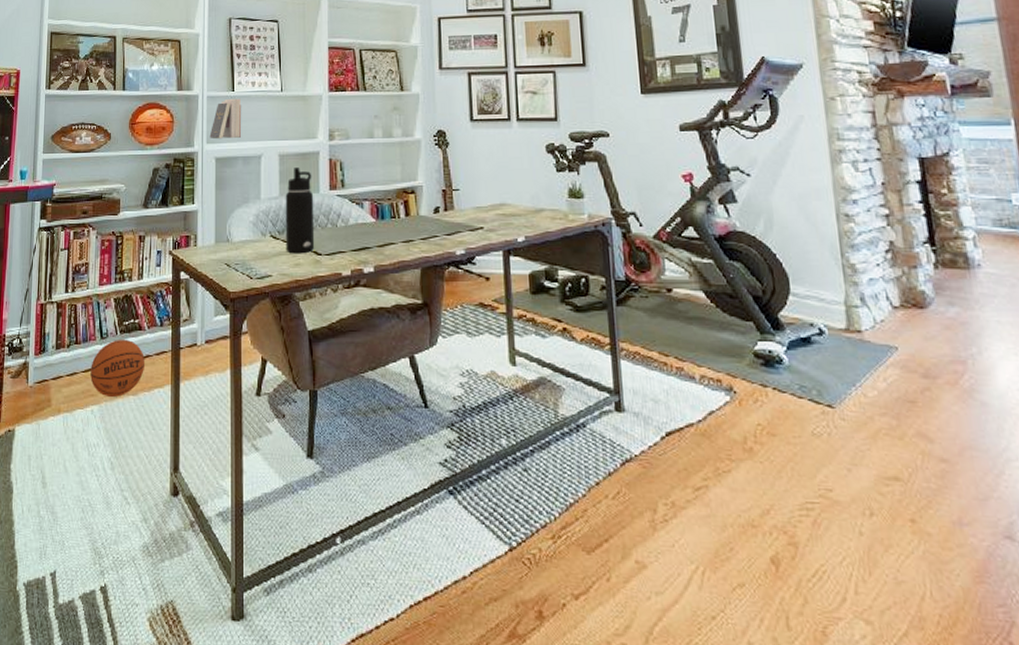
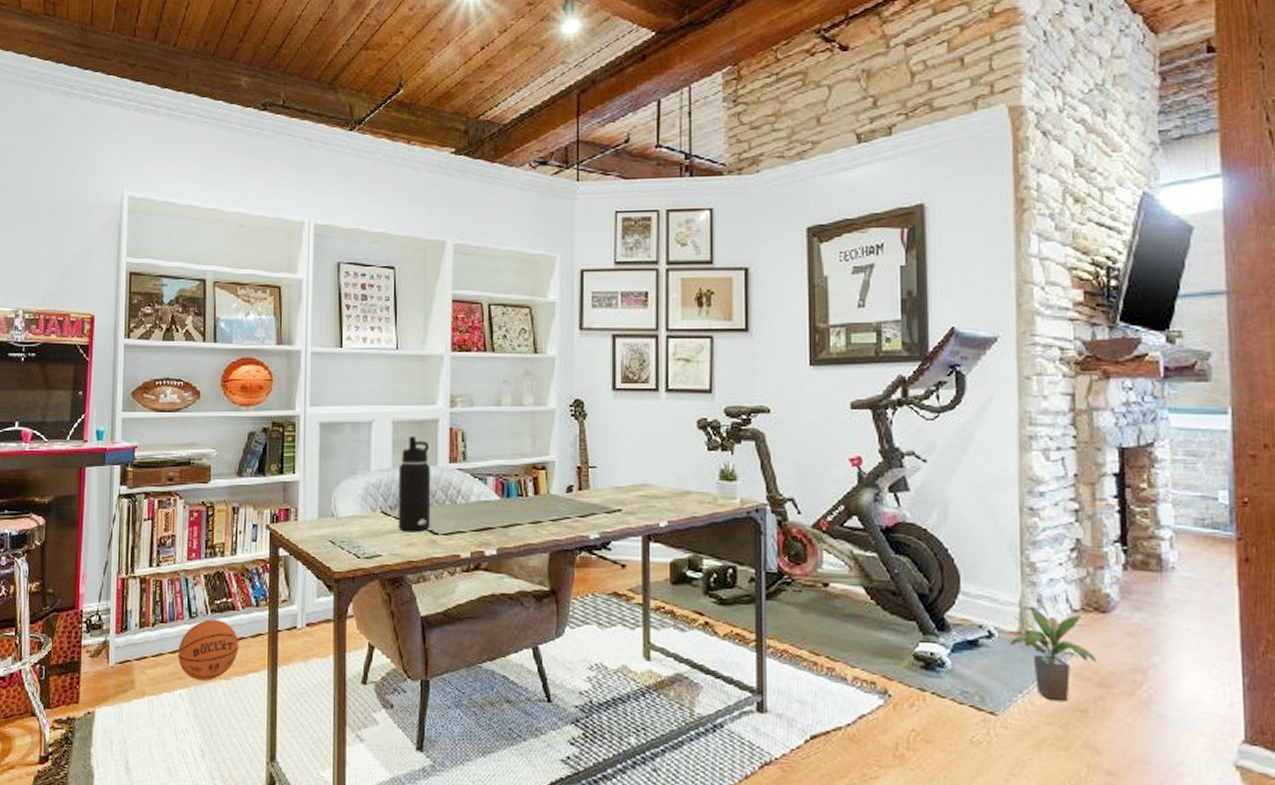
books: present [209,98,242,140] -> none [313,355,351,402]
potted plant: none [837,304,920,392] -> present [1007,606,1097,701]

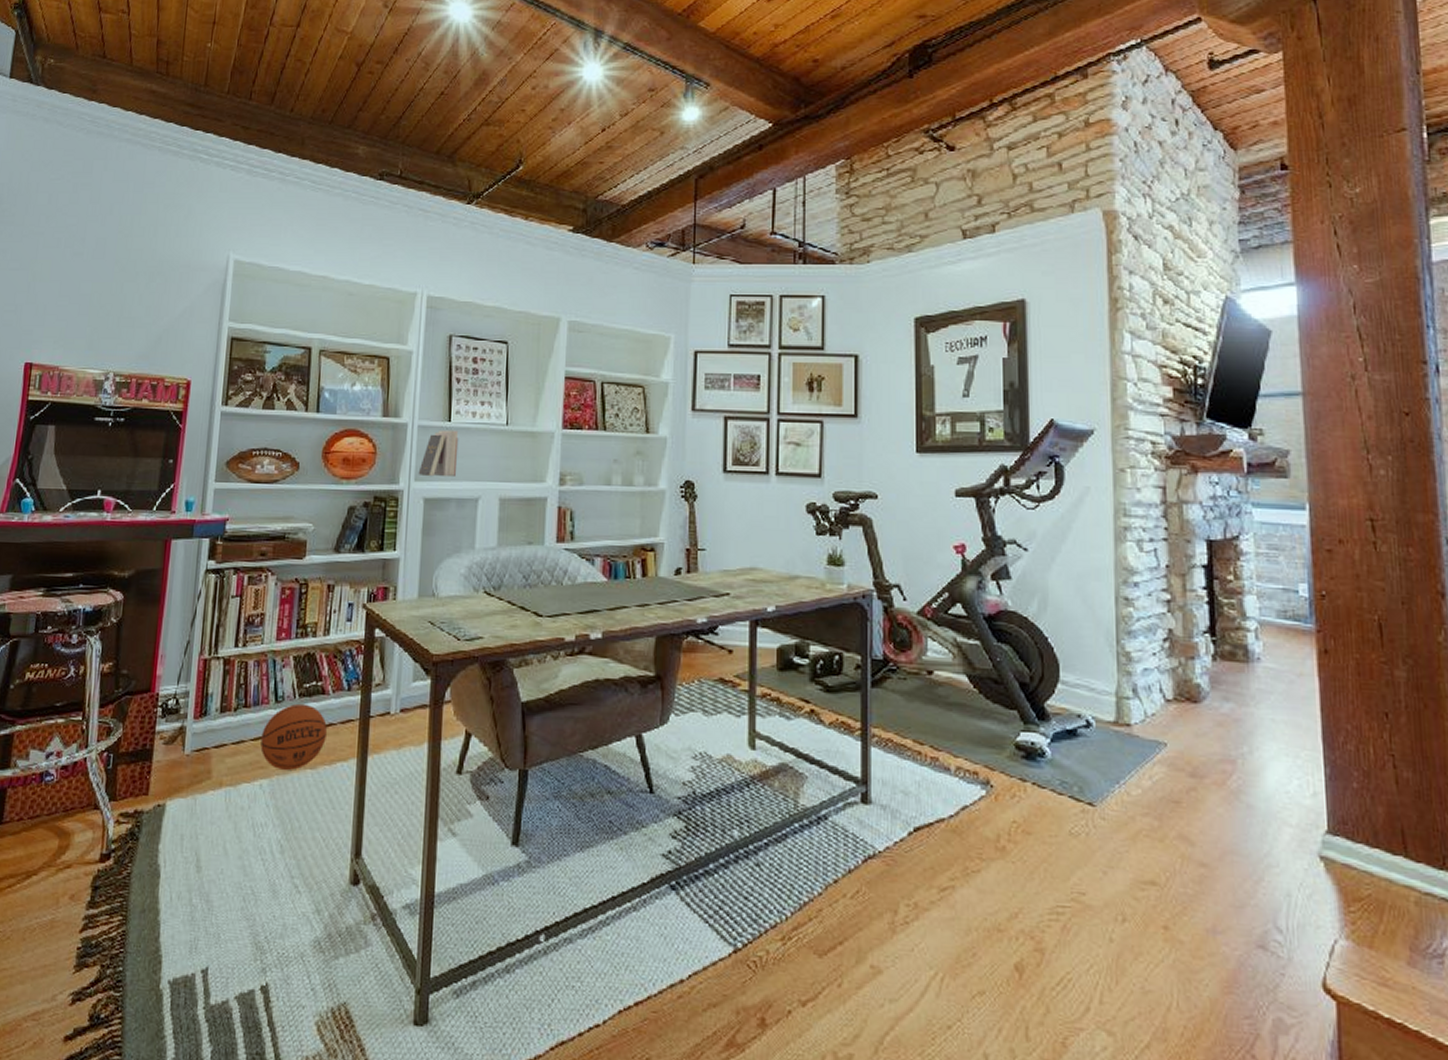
books: none [313,355,351,402] -> present [418,429,459,477]
water bottle: present [398,436,431,533] -> none [501,514,538,614]
potted plant: present [1007,606,1097,701] -> none [1104,695,1190,791]

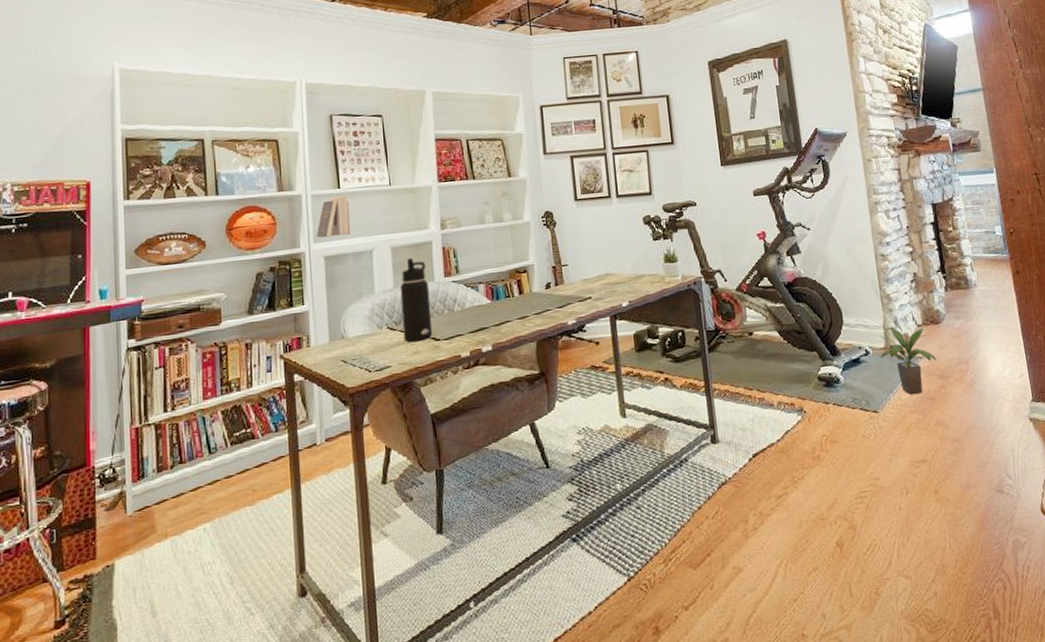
basketball: present [260,703,327,770] -> none [199,450,261,512]
water bottle: none [501,514,538,614] -> present [400,258,433,342]
potted plant: none [1104,695,1190,791] -> present [878,326,937,394]

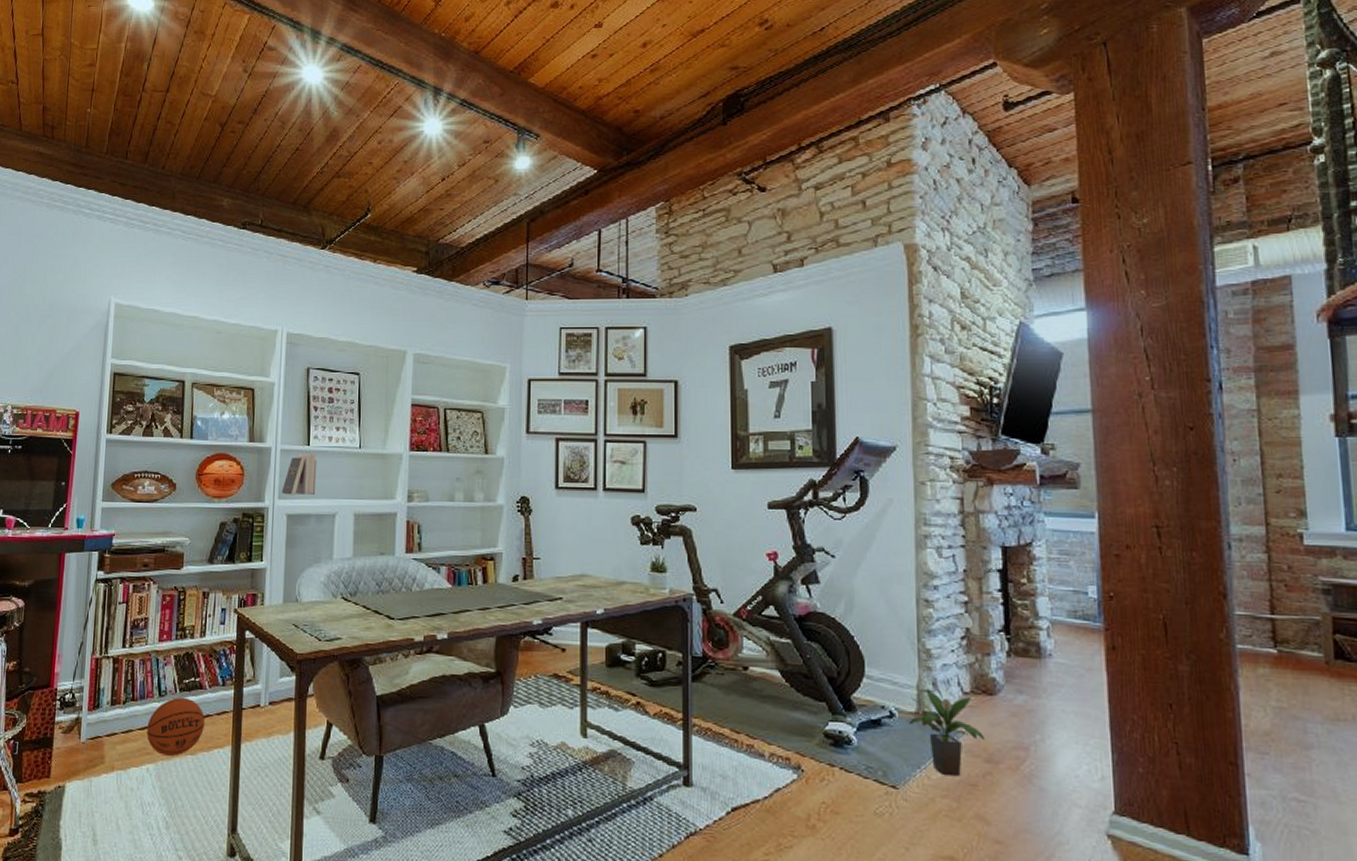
basketball: none [199,450,261,512] -> present [147,697,205,756]
water bottle: present [400,258,433,342] -> none [357,528,389,617]

